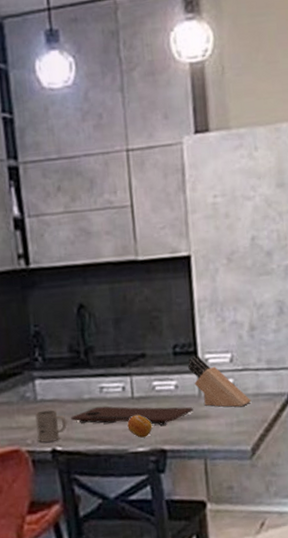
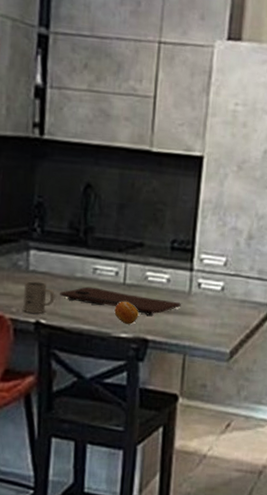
knife block: present [188,355,252,407] -> none [183,253,238,311]

